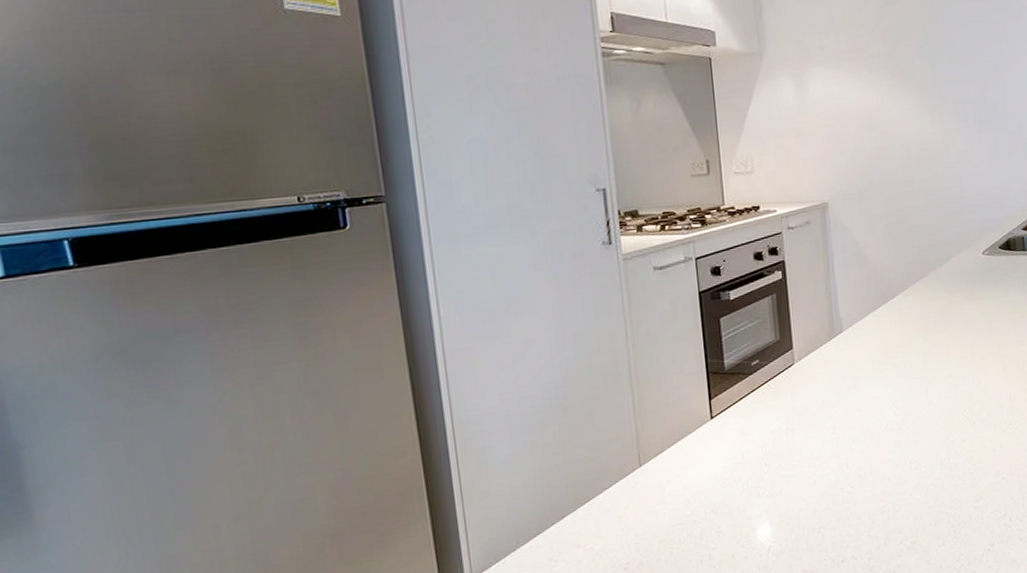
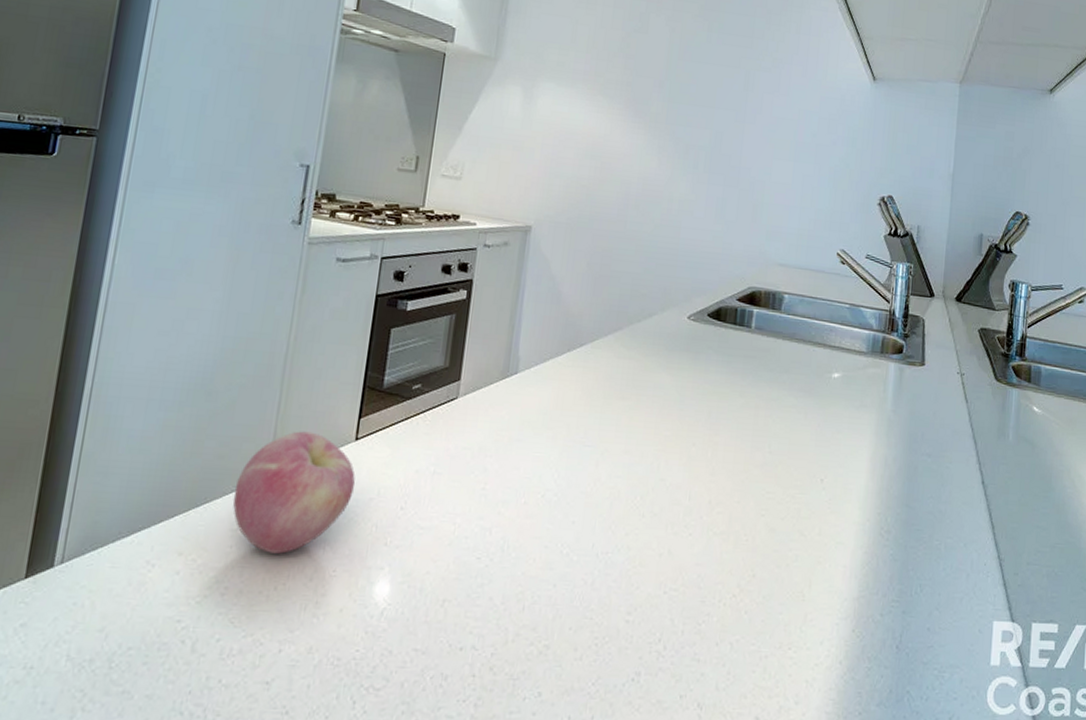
apple: none [612,420,720,527] -> present [232,431,355,554]

